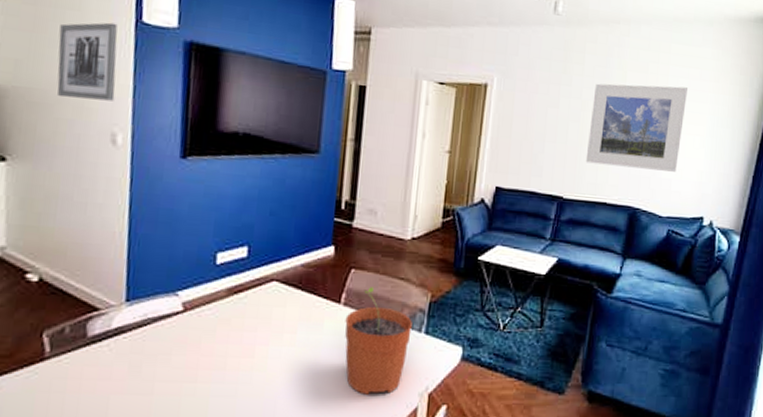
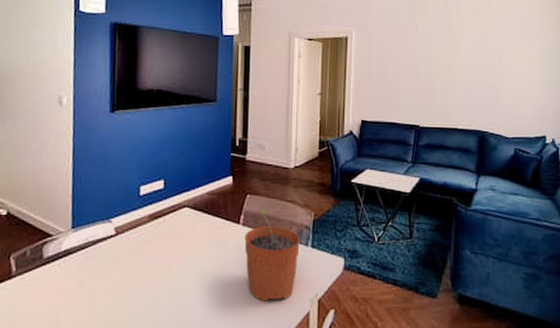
wall art: present [57,22,118,101] -> none [19,13,62,72]
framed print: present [585,83,687,172] -> none [436,27,519,99]

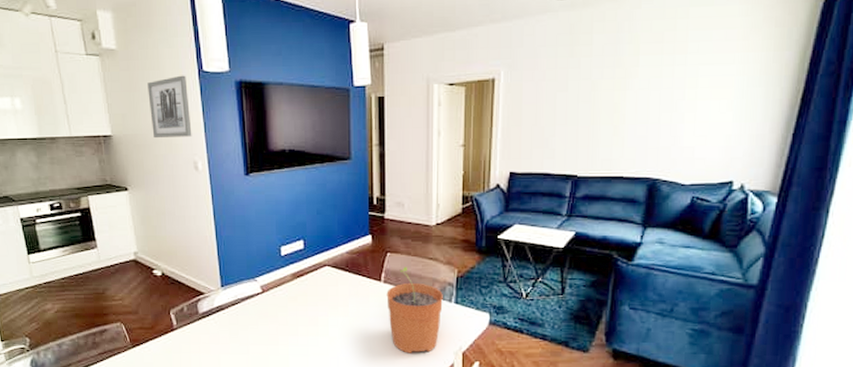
wall art: none [19,13,62,72] -> present [147,75,192,139]

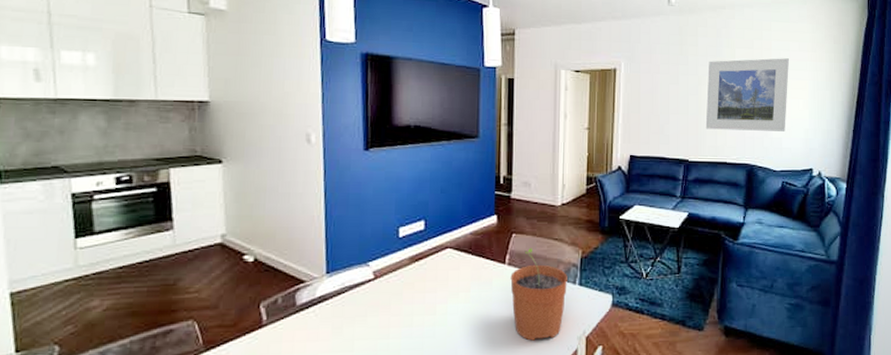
wall art: present [147,75,192,139] -> none [259,42,307,107]
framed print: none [598,51,710,141] -> present [705,58,789,132]

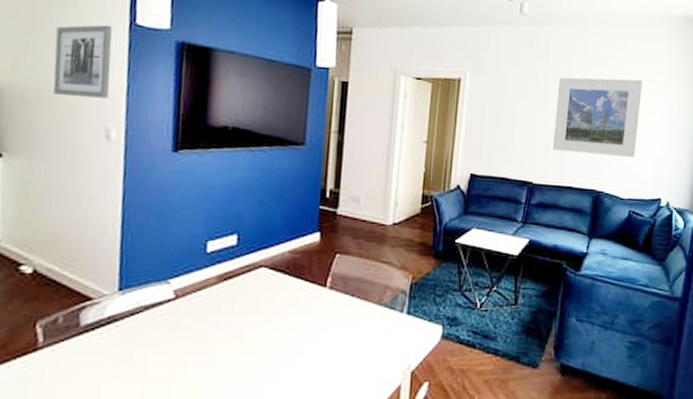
wall art: none [259,42,307,107] -> present [53,24,112,99]
plant pot: present [510,248,567,341] -> none [331,271,395,375]

